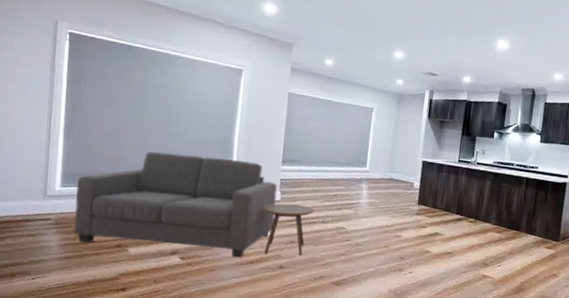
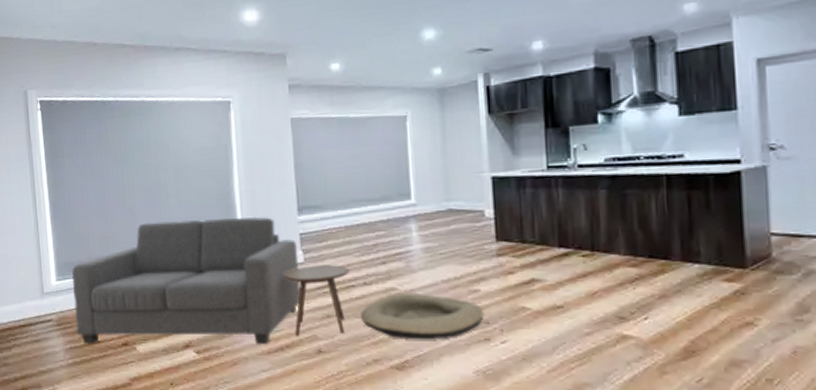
dog bed: none [316,231,402,266] -> present [361,292,484,340]

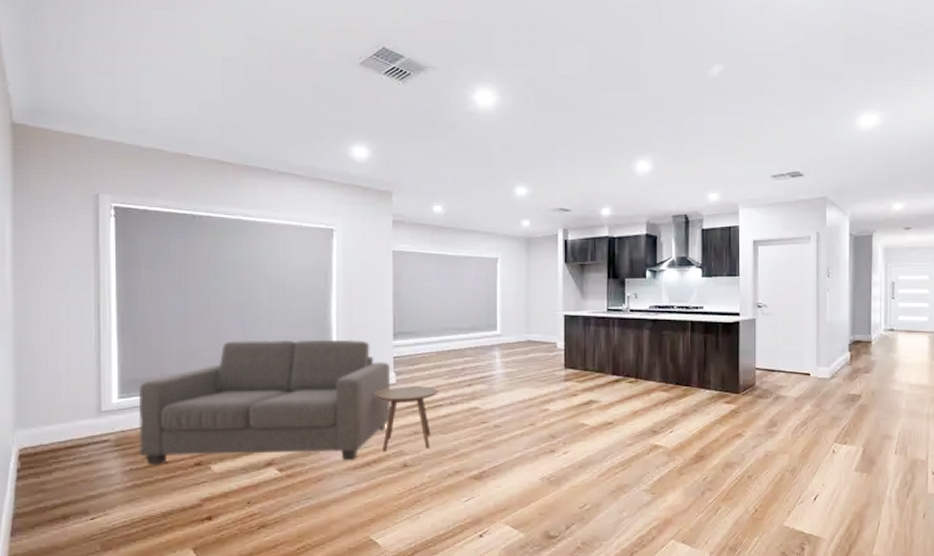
dog bed: present [361,292,484,340] -> none [446,411,551,453]

